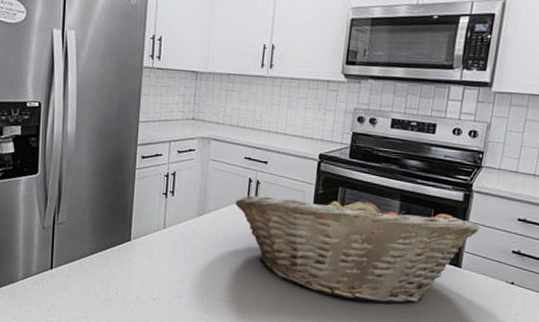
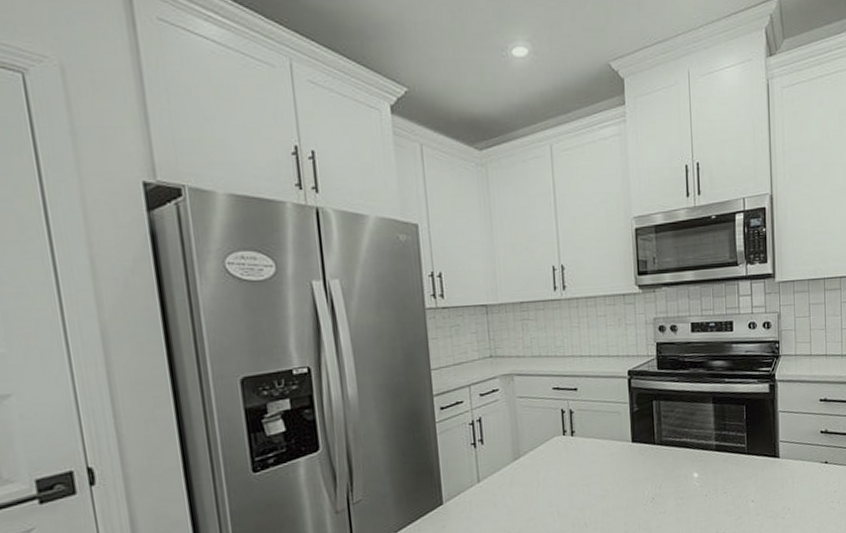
fruit basket: present [235,190,480,304] -> none [551,403,789,515]

